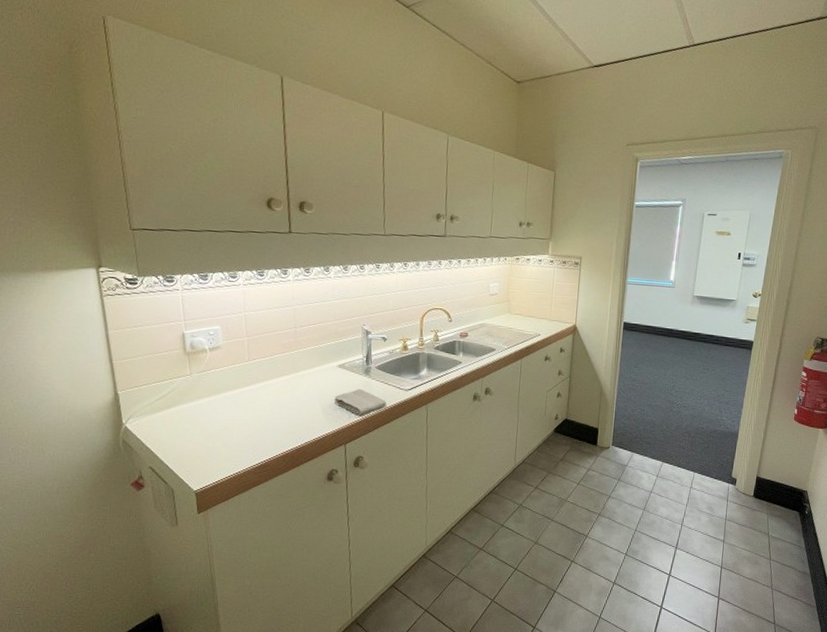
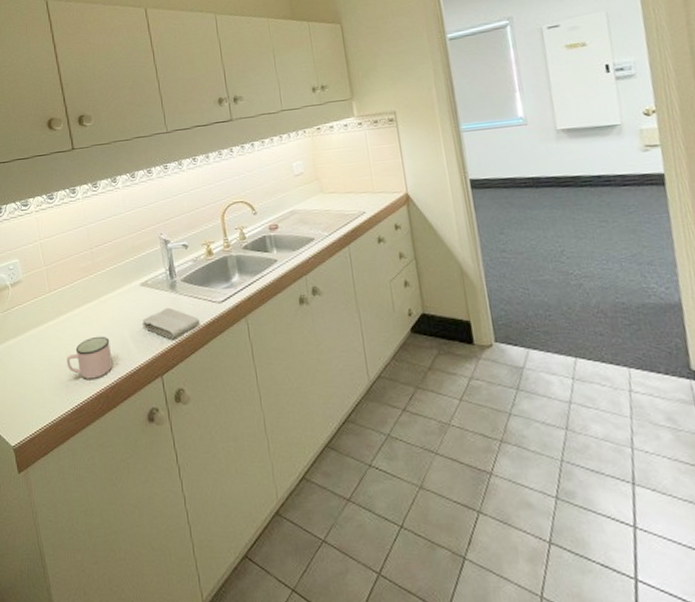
mug: none [258,405,302,441] -> present [67,336,113,379]

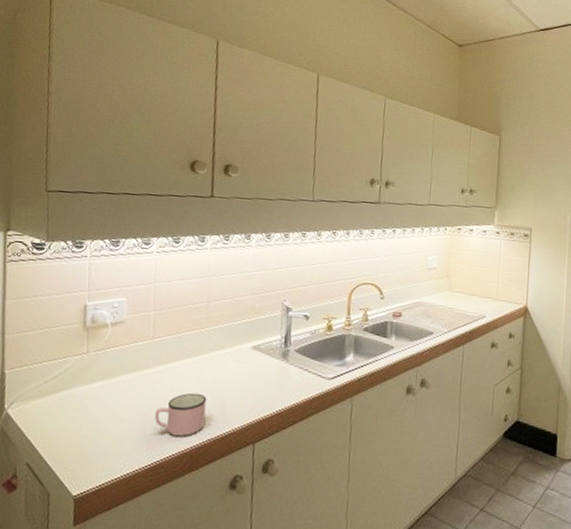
washcloth: present [141,307,200,339] -> none [244,375,305,408]

